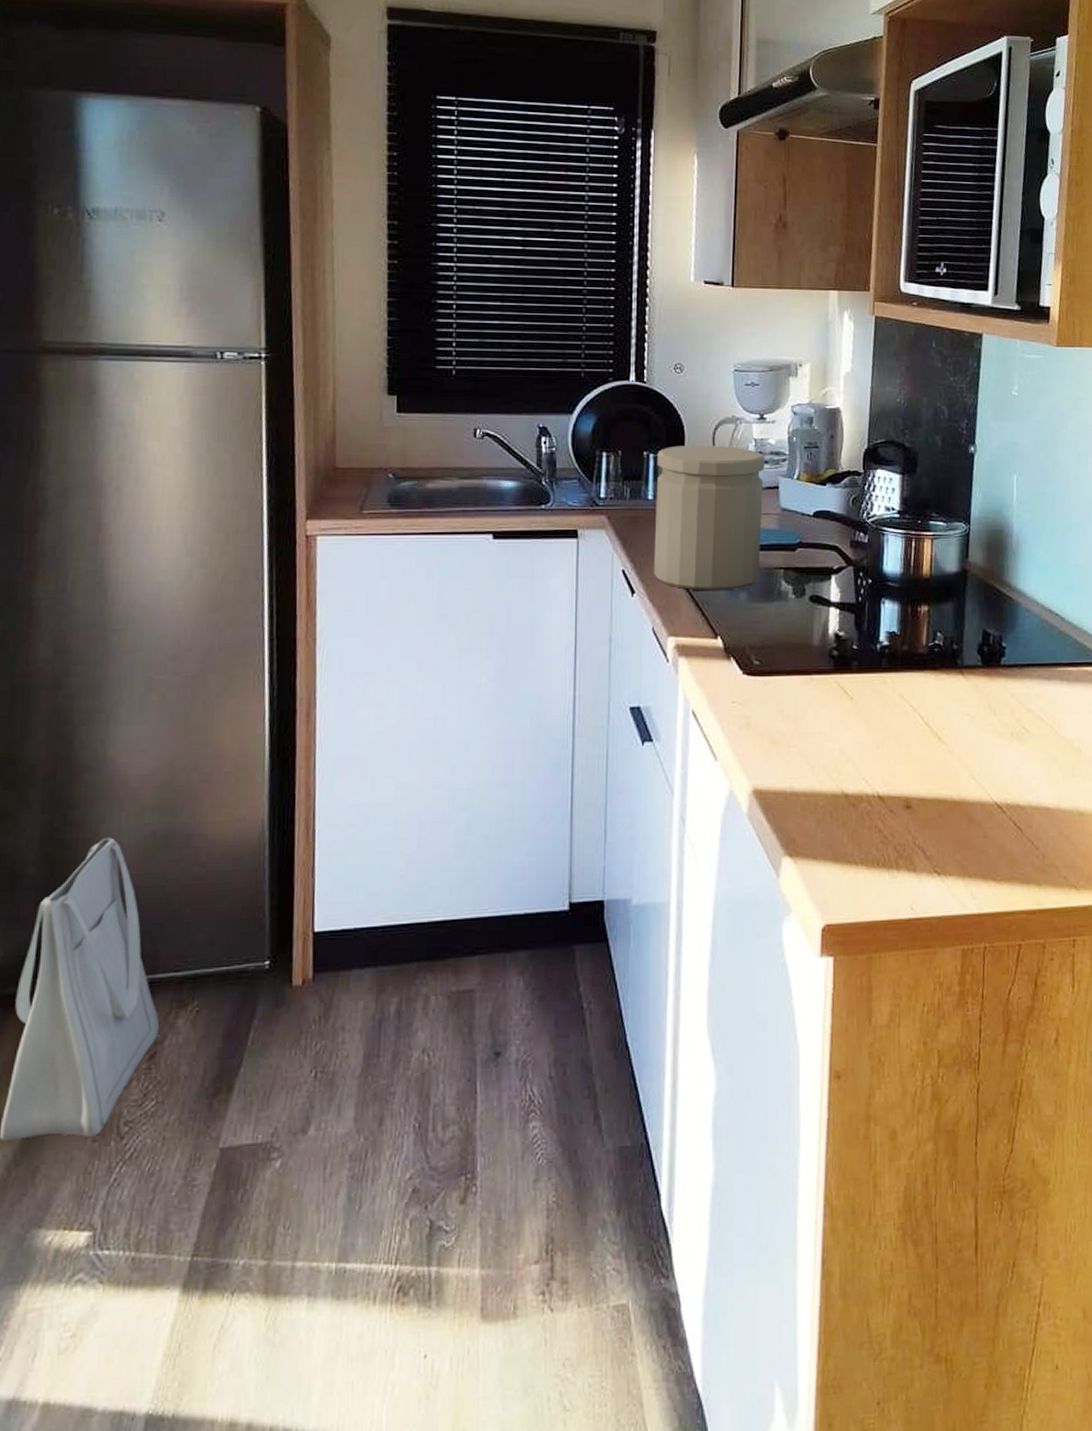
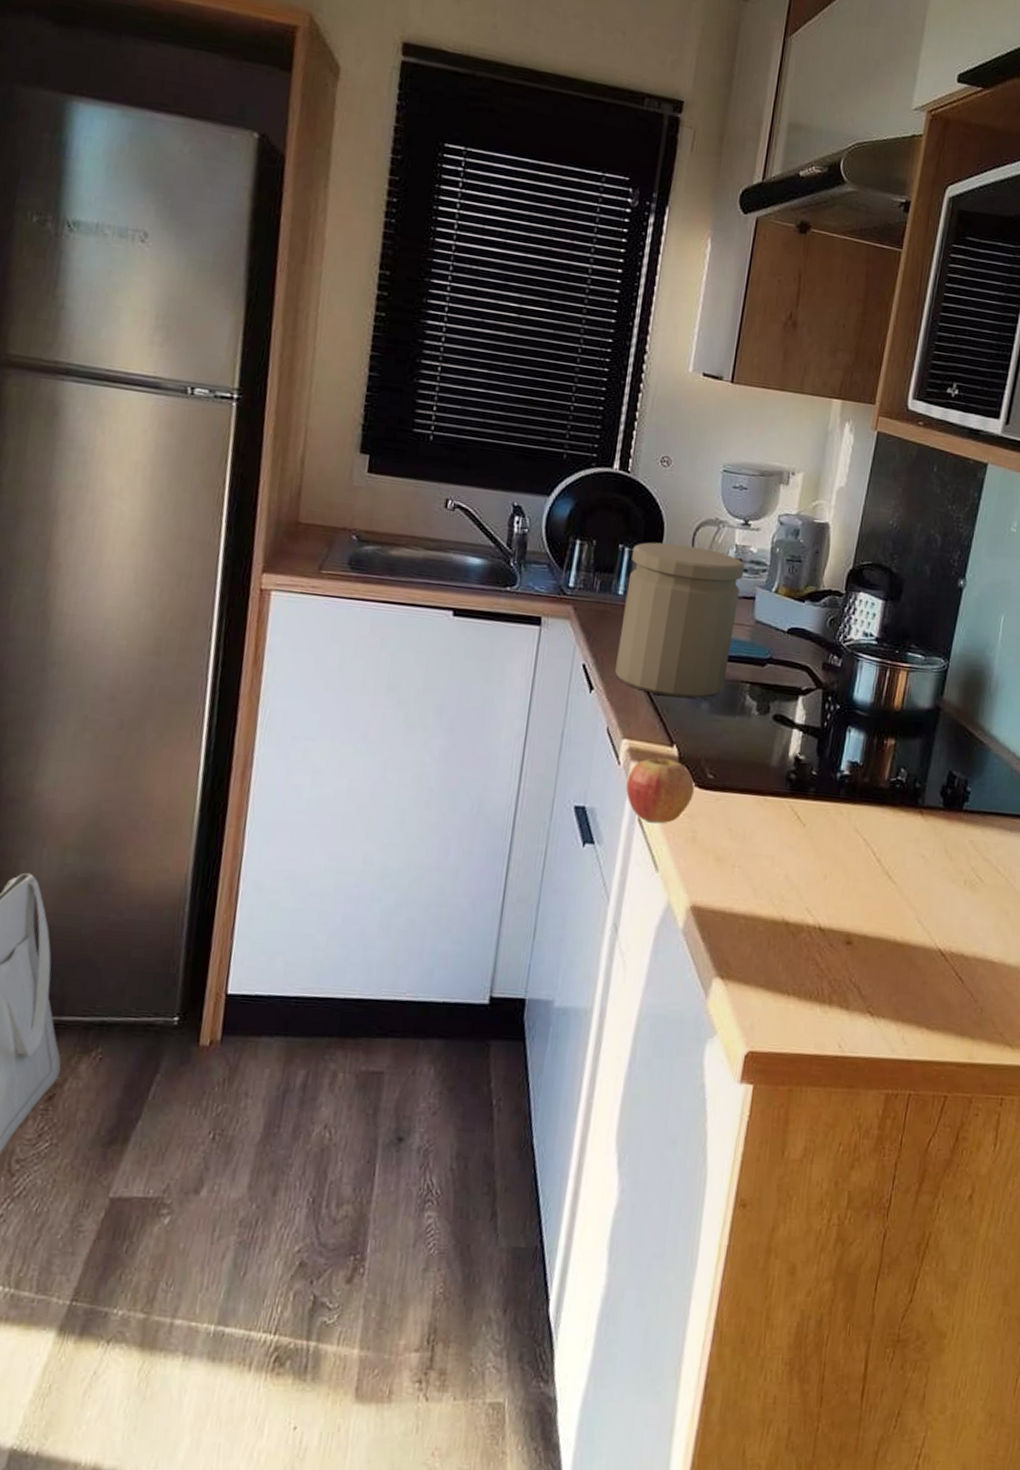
fruit: none [677,645,742,714] -> present [626,751,695,823]

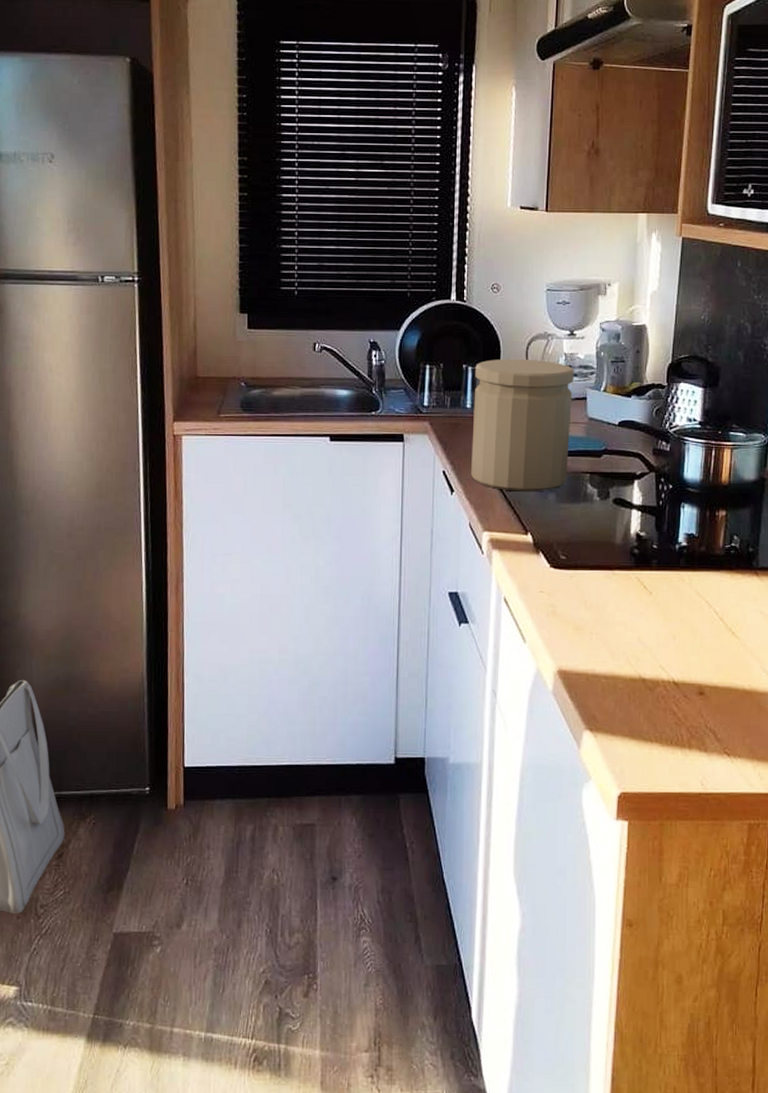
fruit: present [626,751,695,823] -> none [491,540,550,602]

